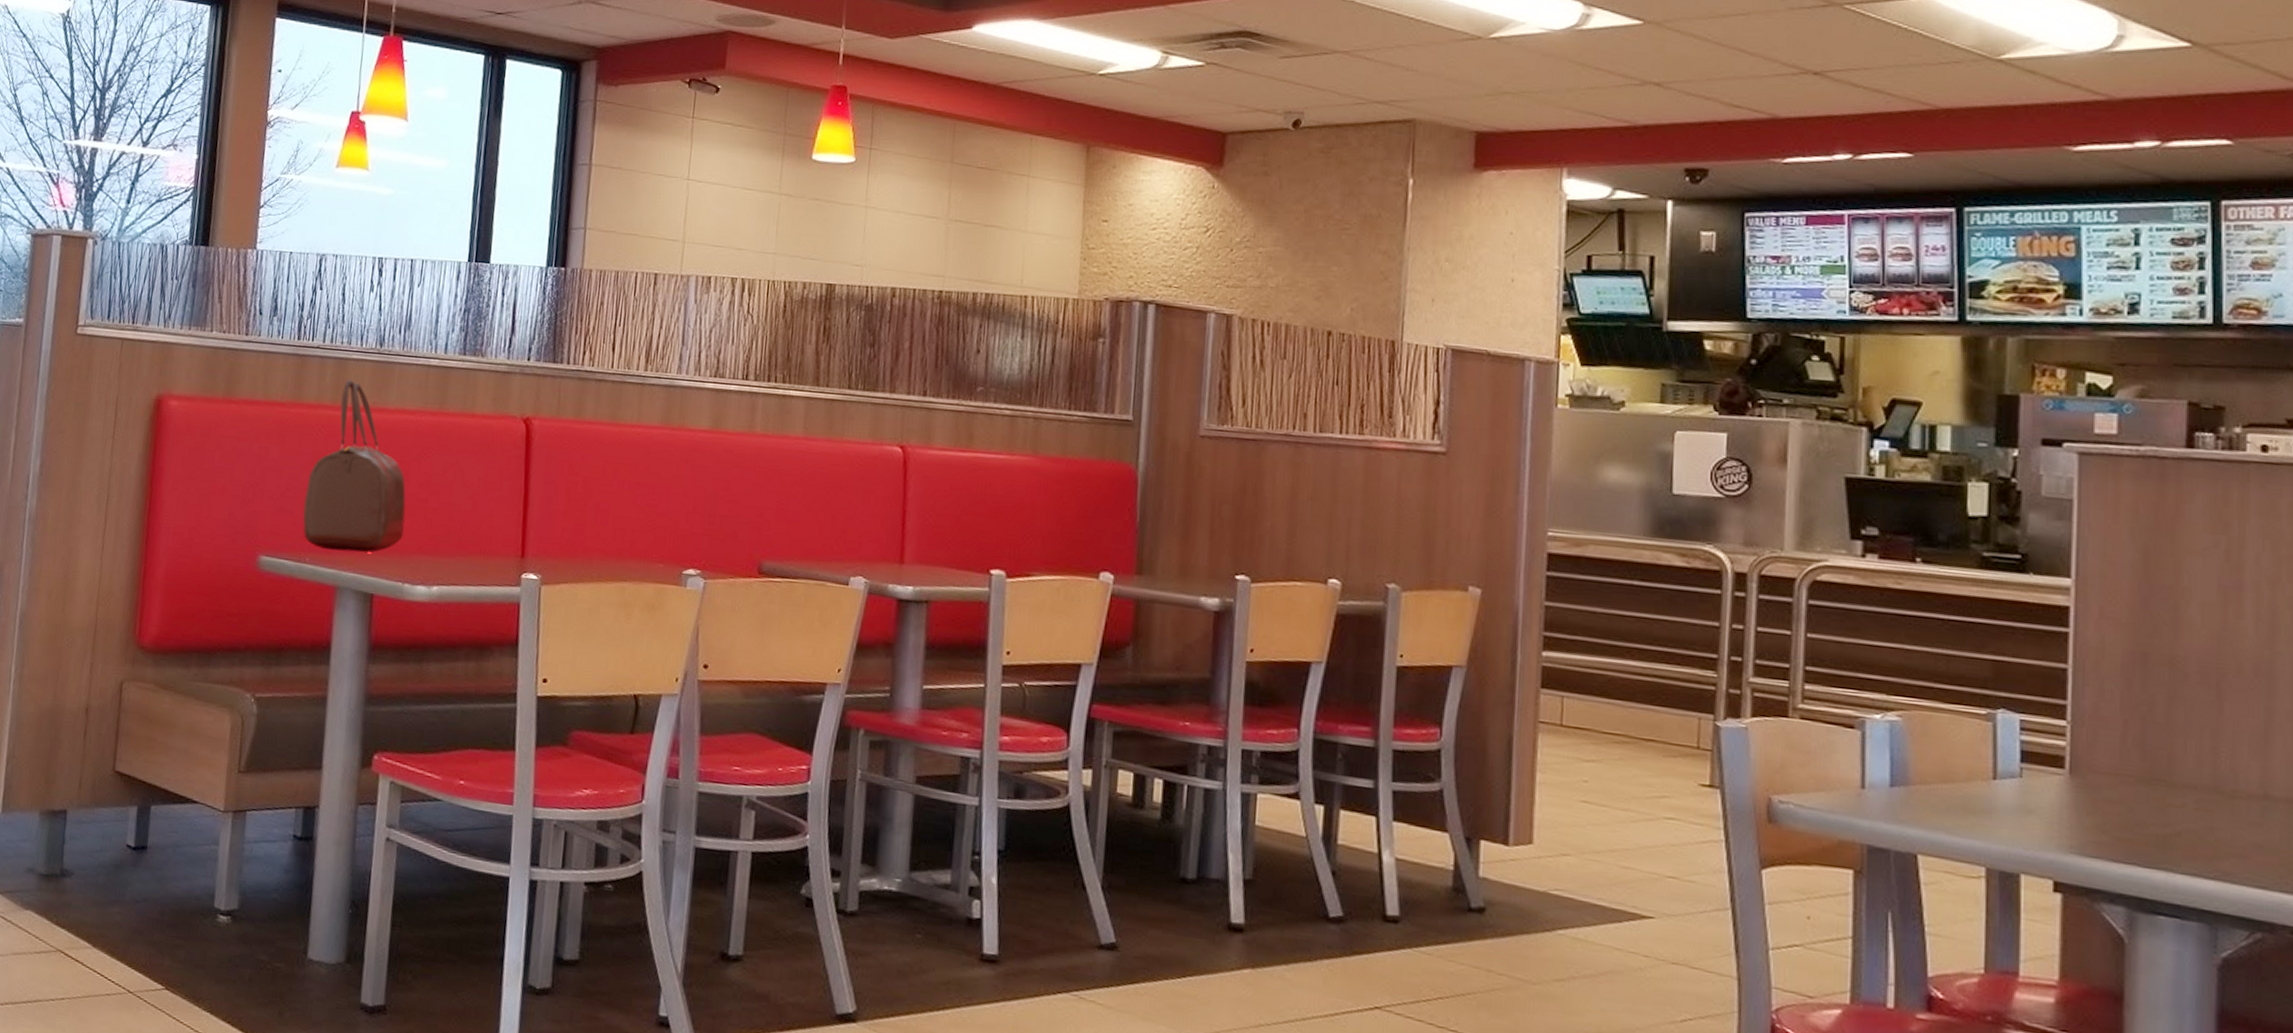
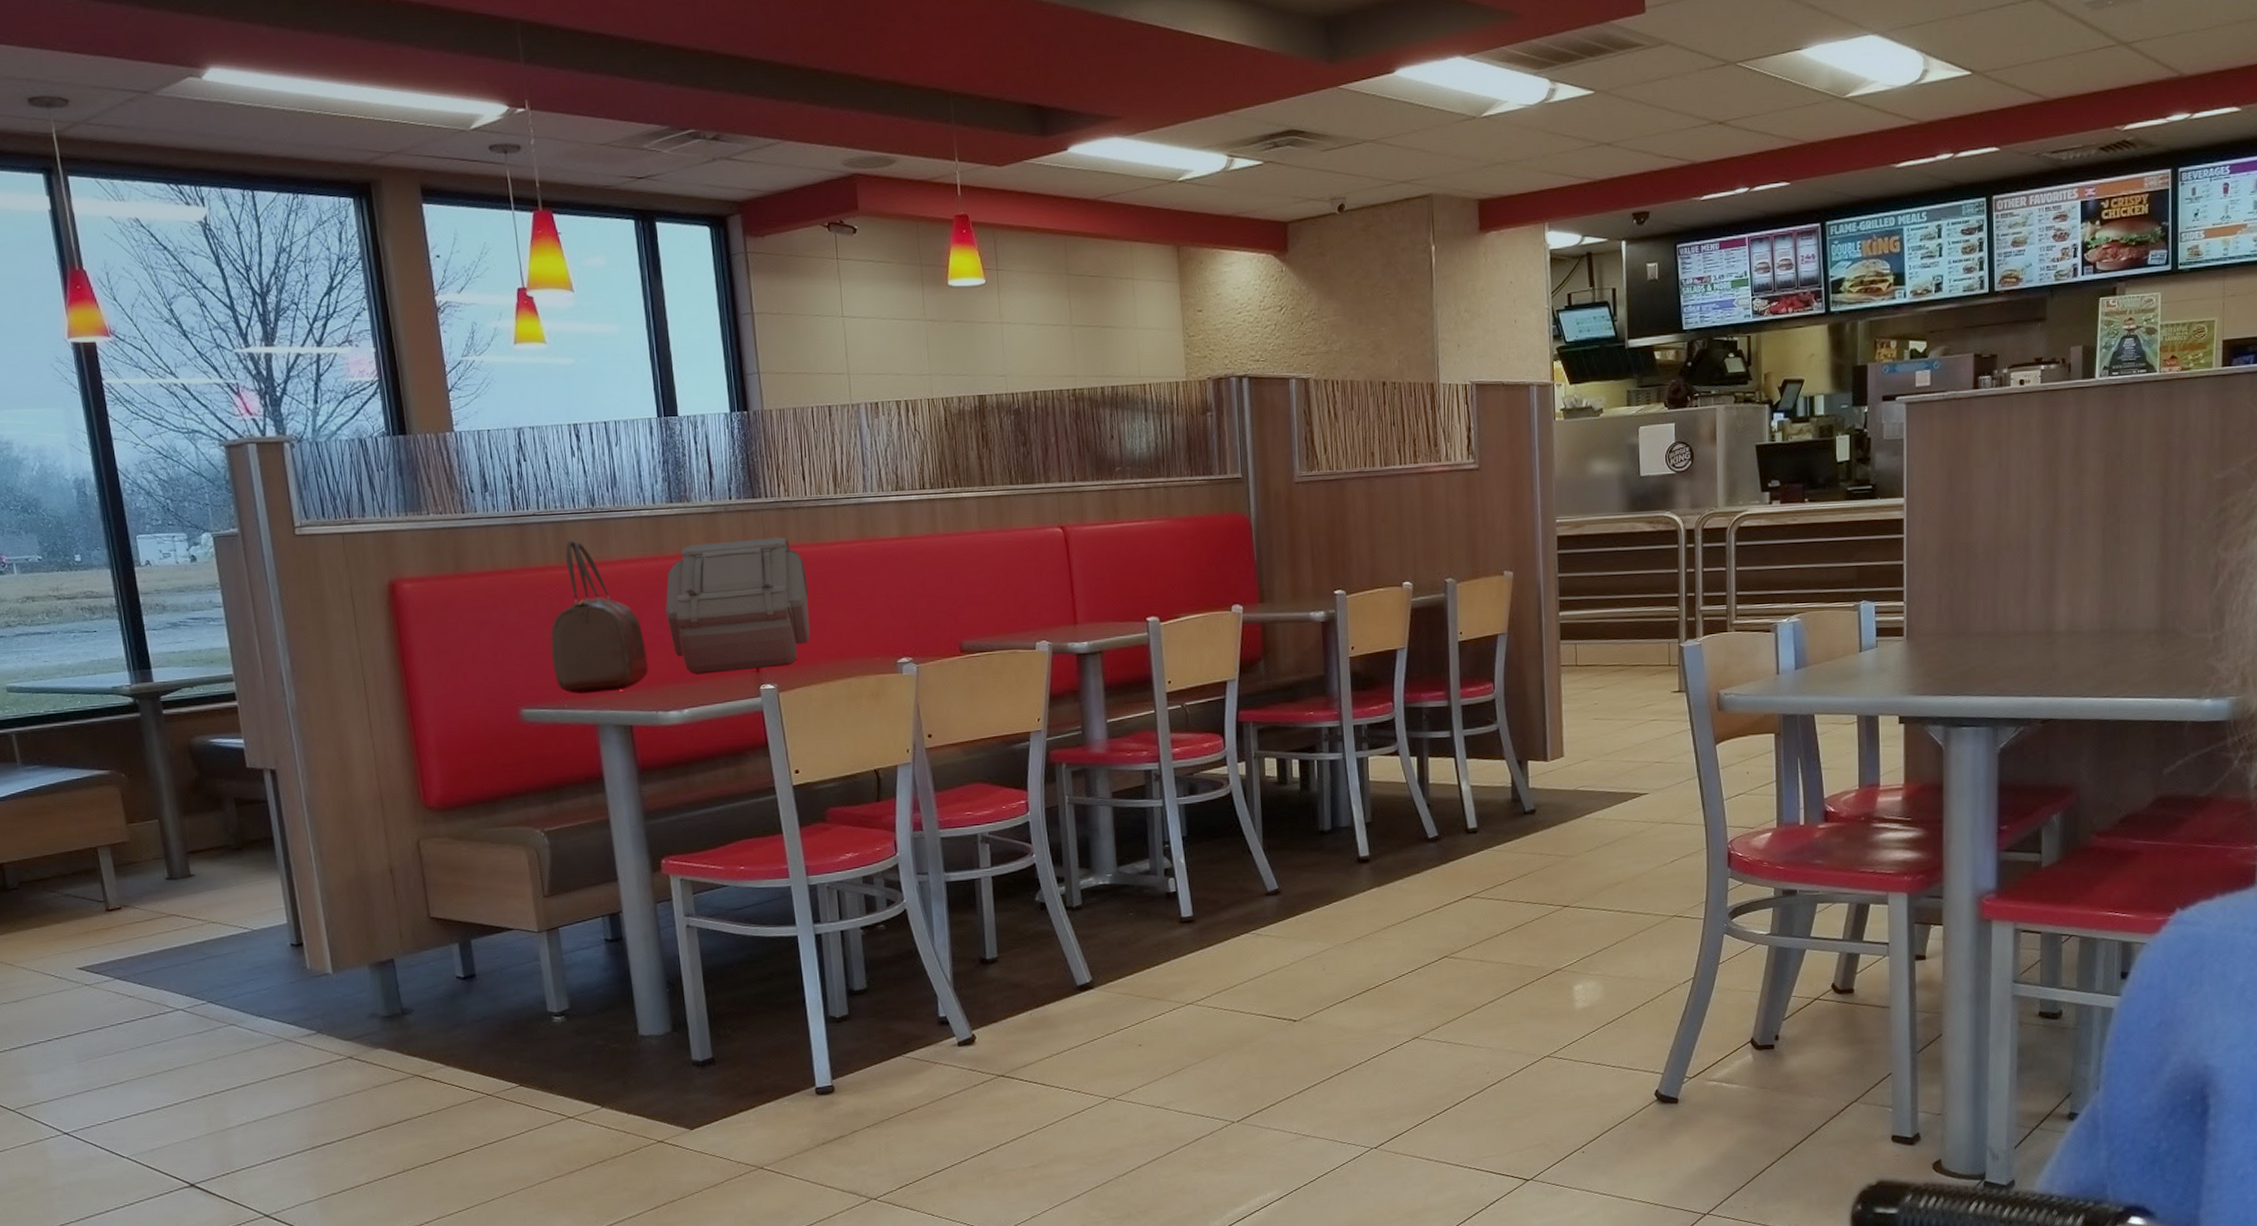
backpack: none [434,403,597,556] -> present [665,537,811,675]

